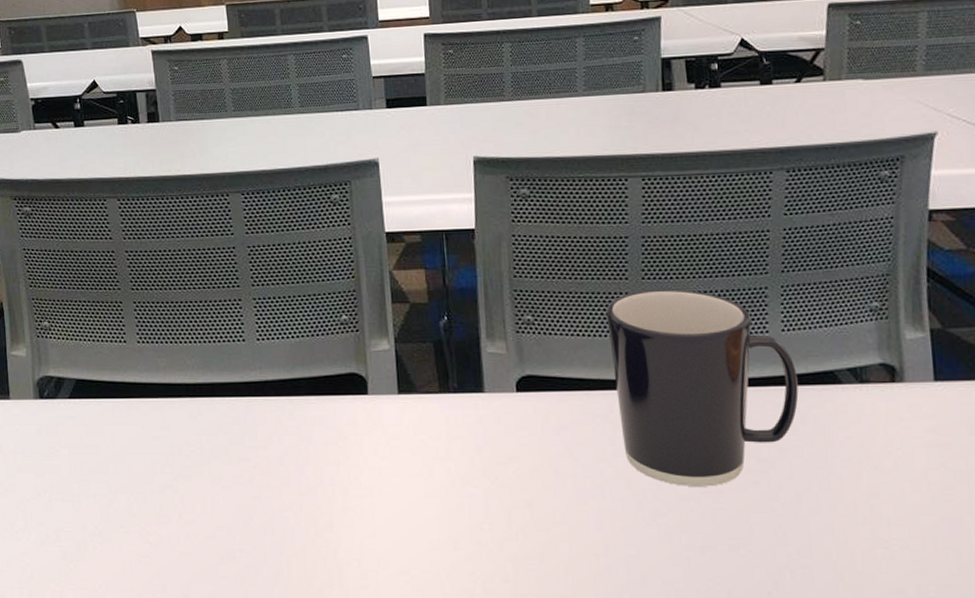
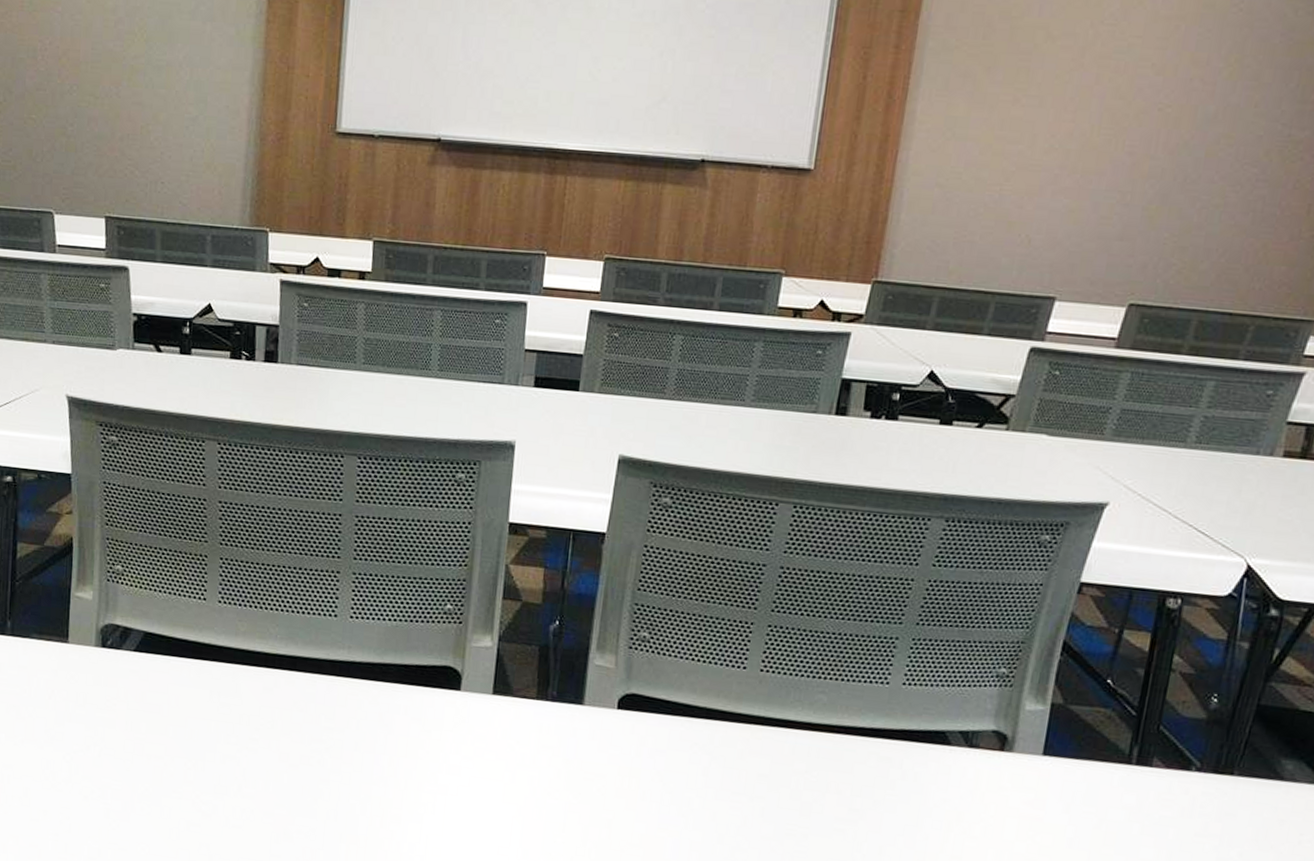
mug: present [606,288,799,487] -> none [716,622,908,830]

